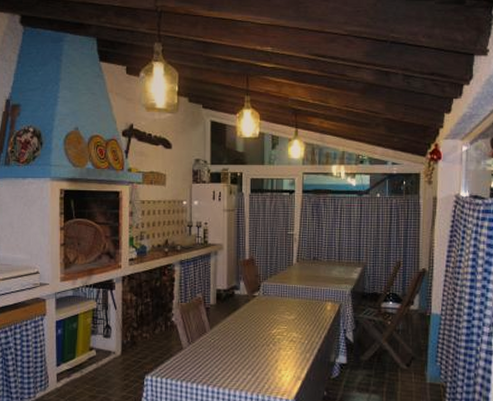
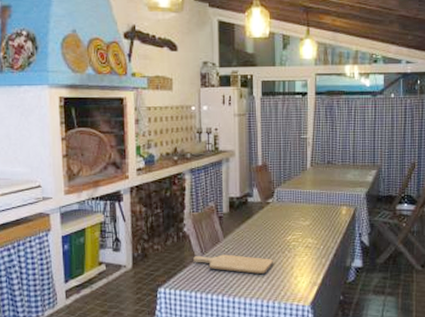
chopping board: none [180,345,259,366] -> present [193,254,274,274]

